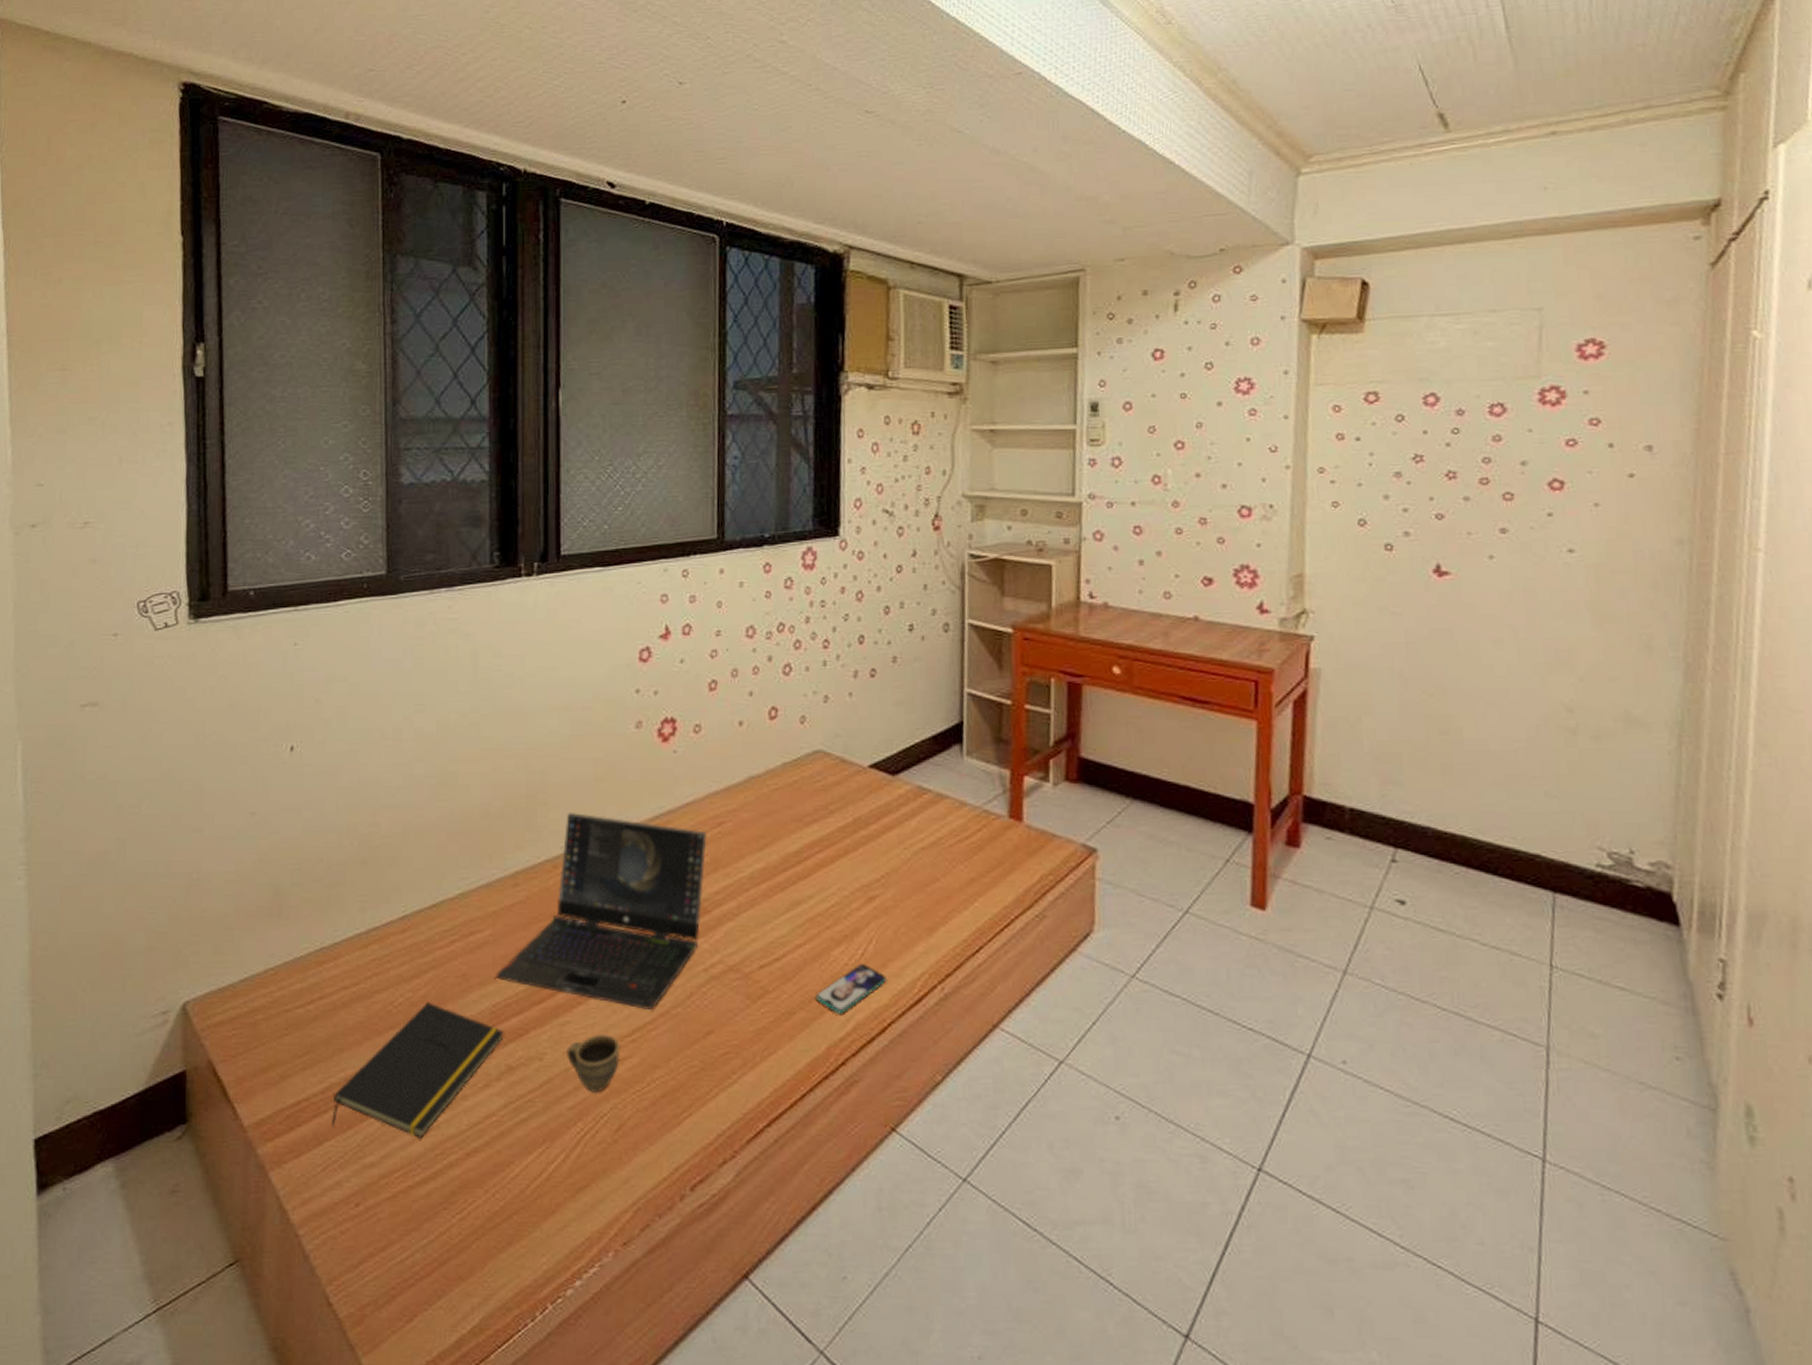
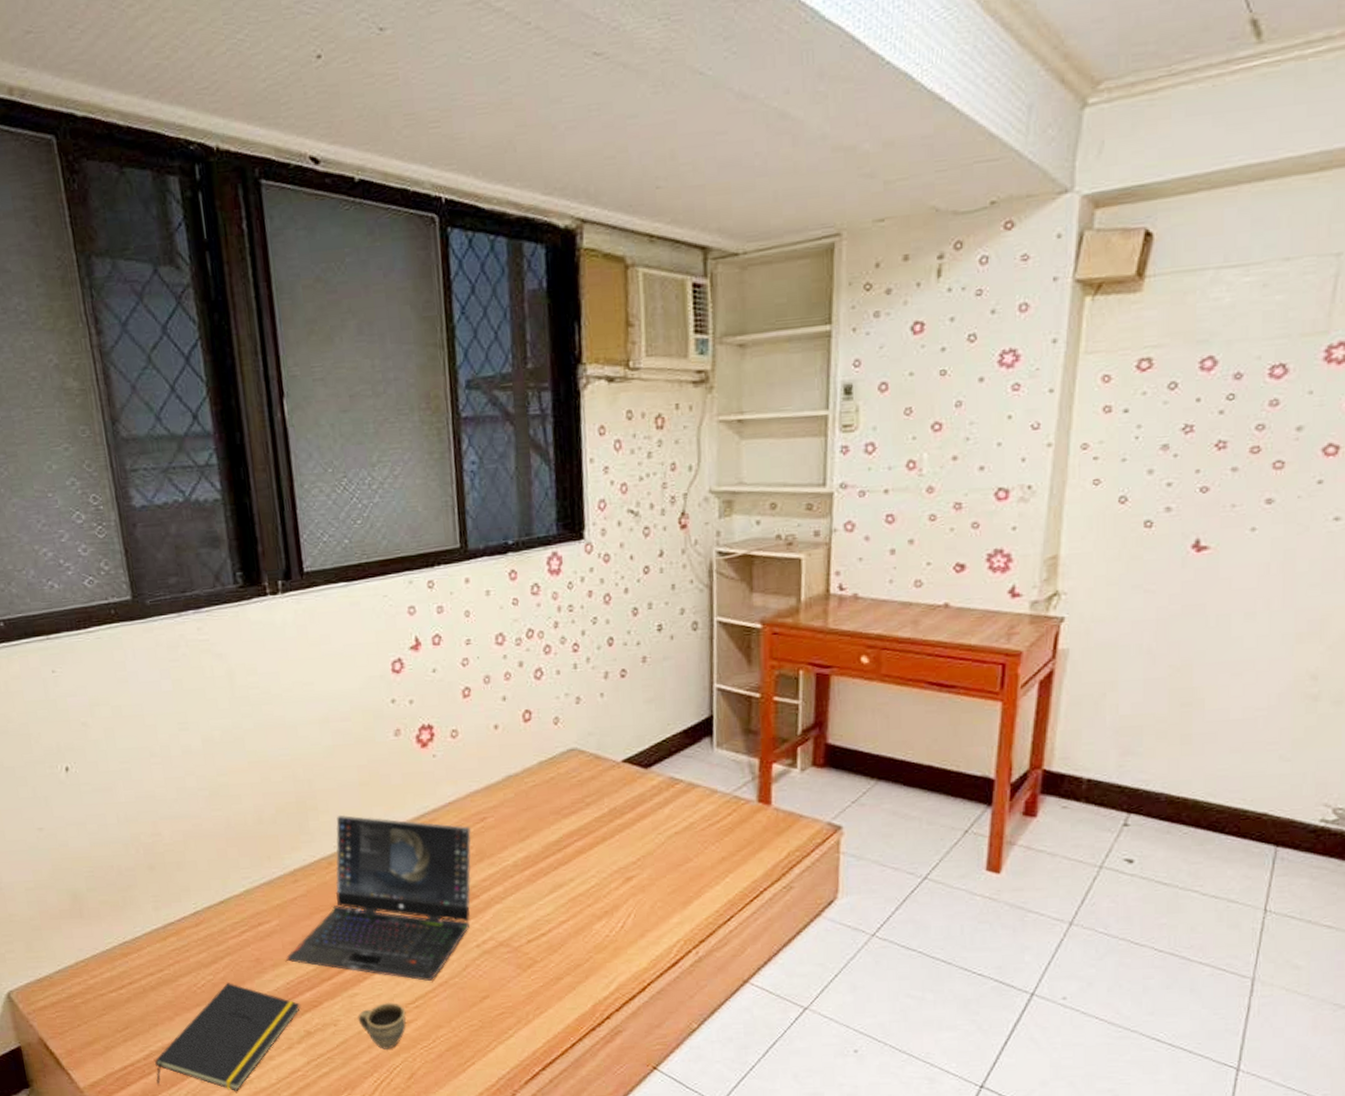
smartphone: present [815,964,887,1014] -> none [580,935,645,978]

